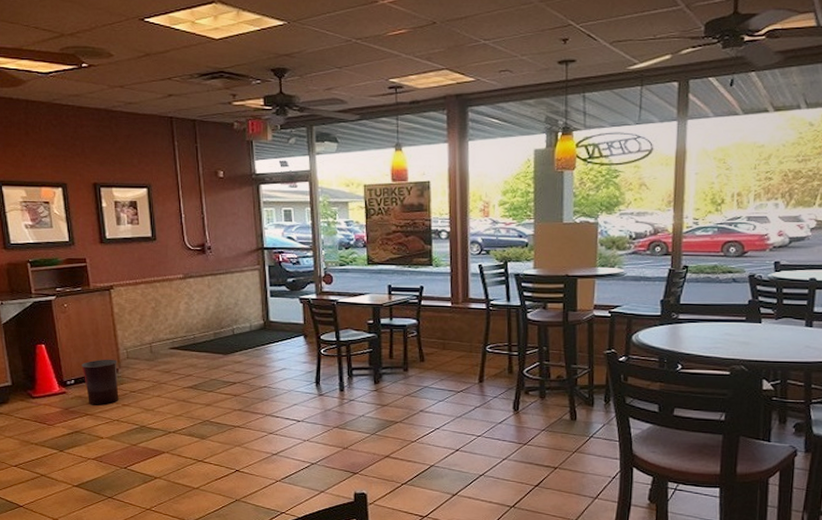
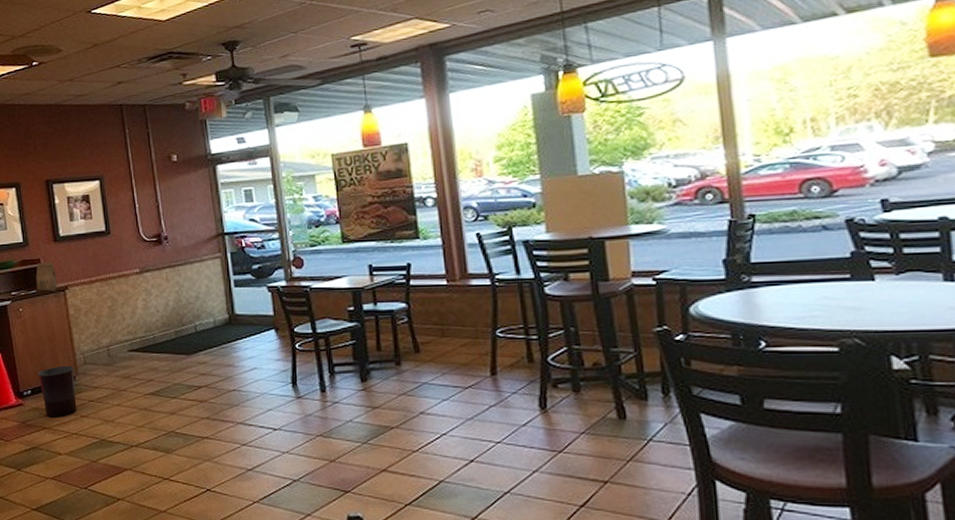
paper bag: none [81,262,103,290] -> present [36,262,57,292]

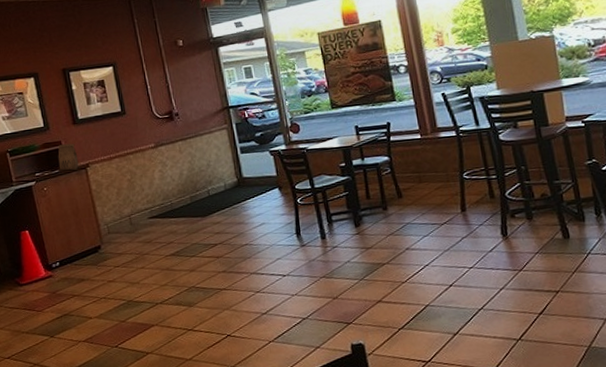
waste bin: present [38,365,77,418] -> none [65,236,104,286]

